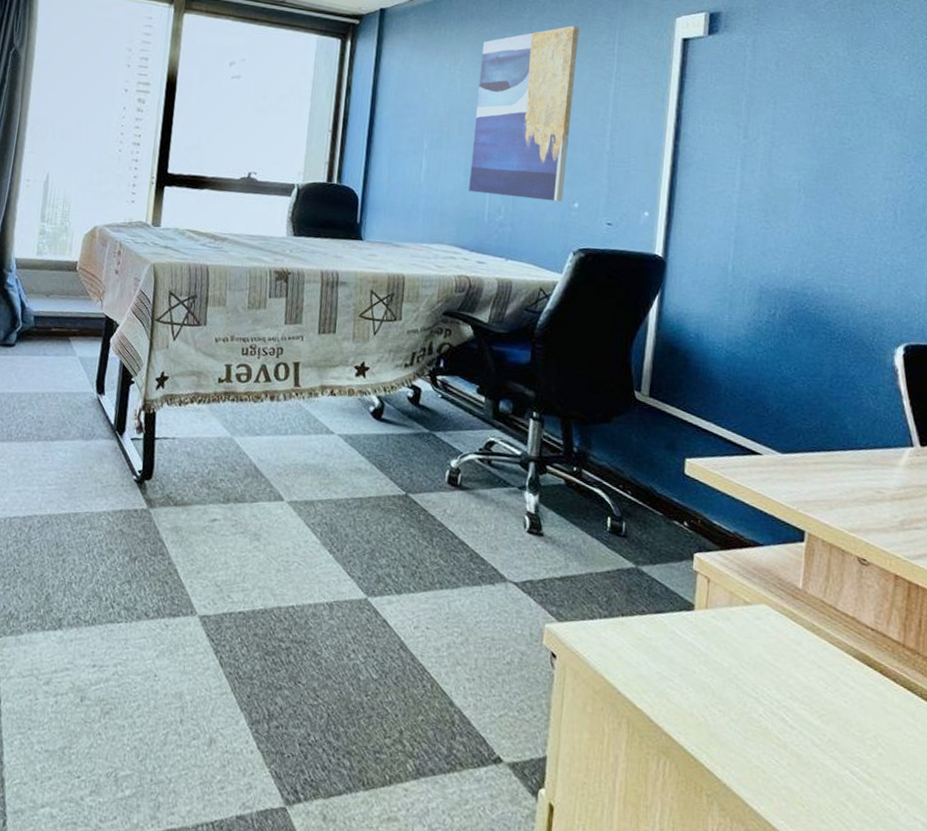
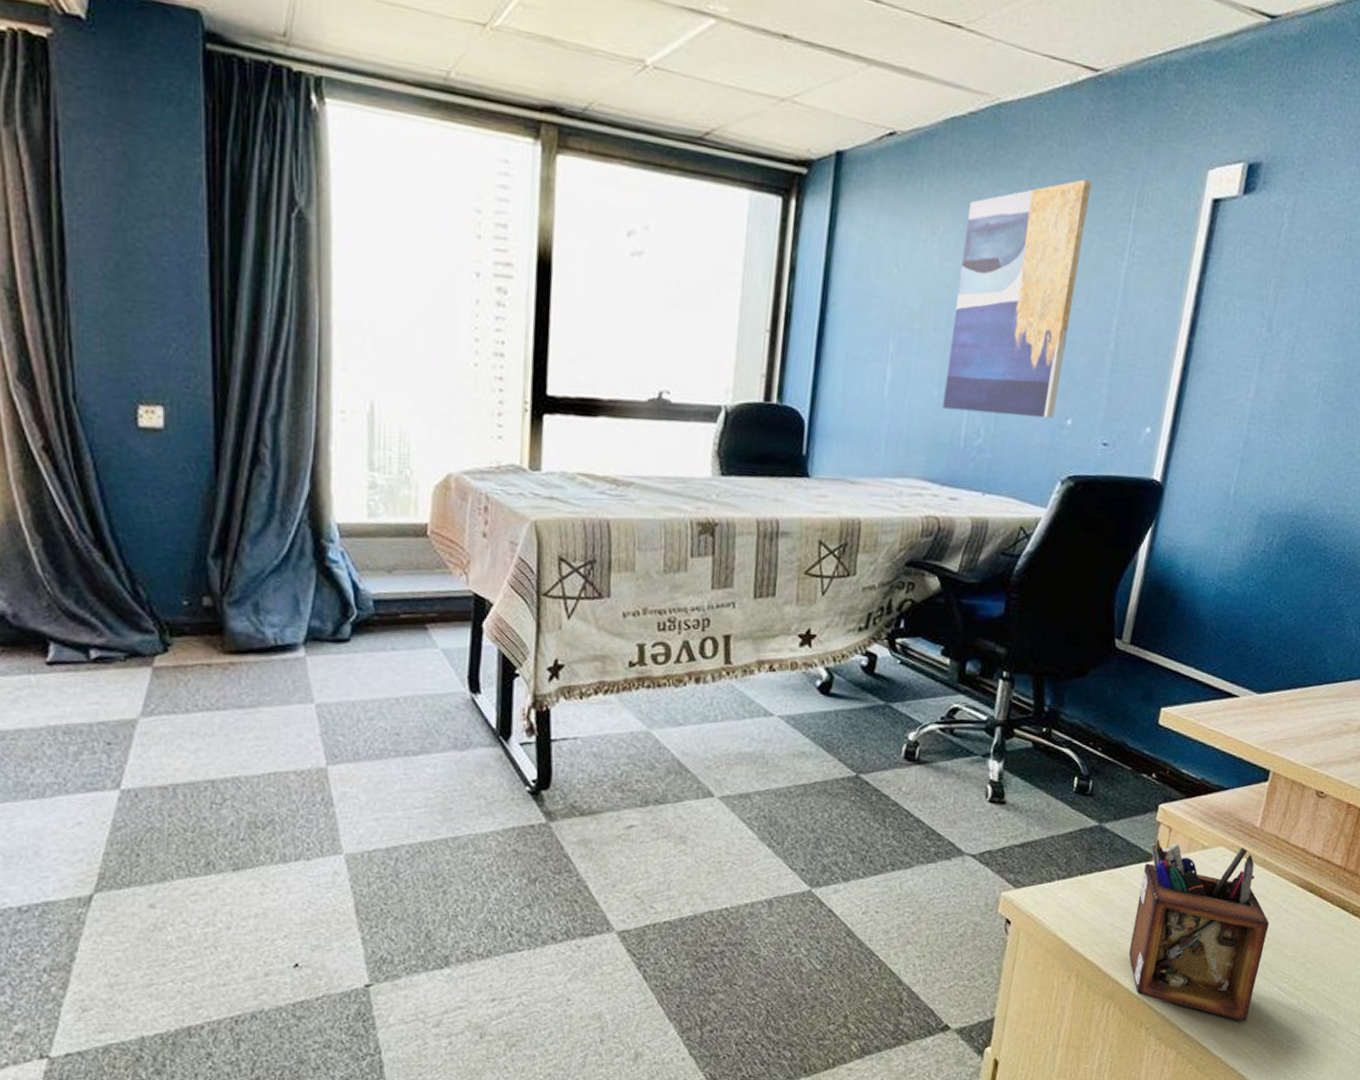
desk organizer: none [680,587,829,806] -> present [1129,838,1270,1021]

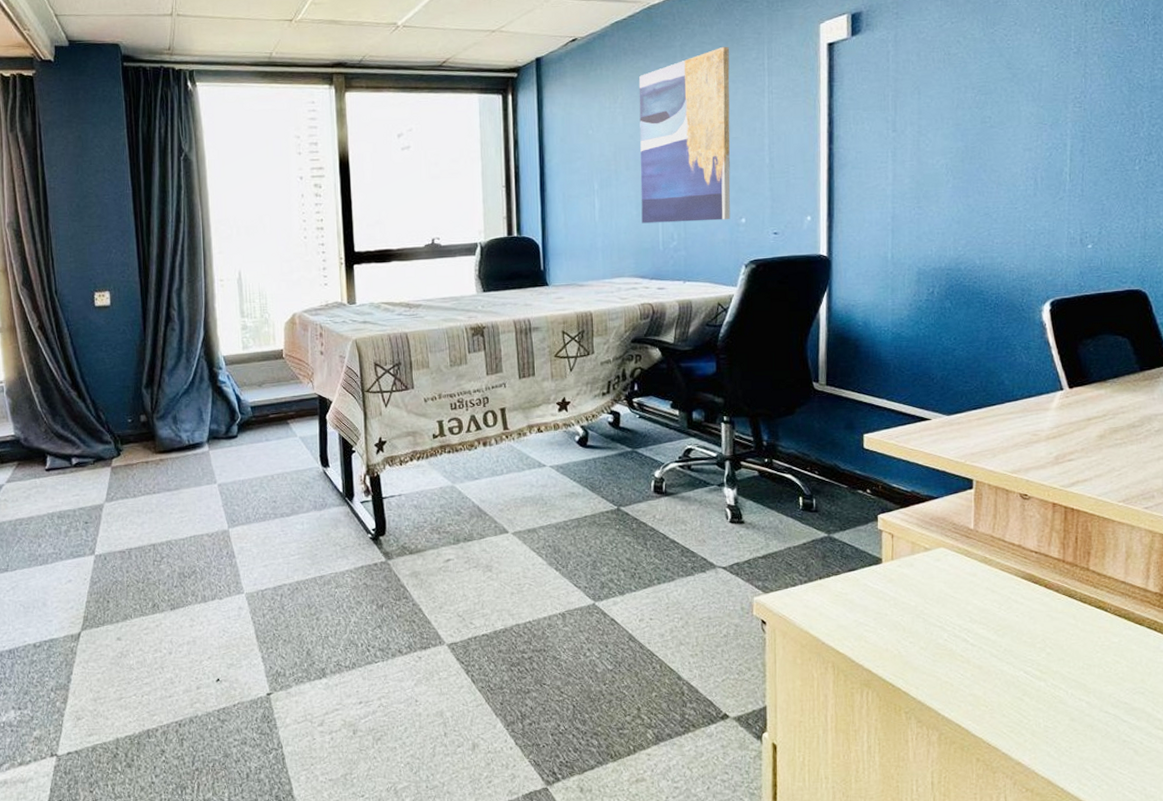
desk organizer: present [1129,838,1270,1021] -> none [875,544,1002,704]

